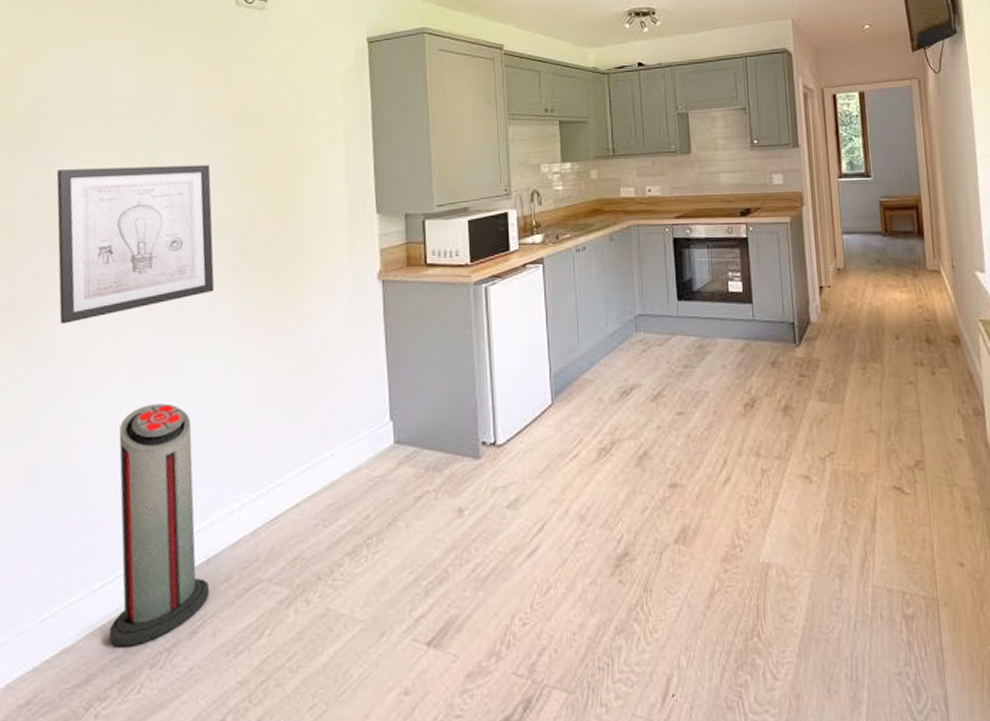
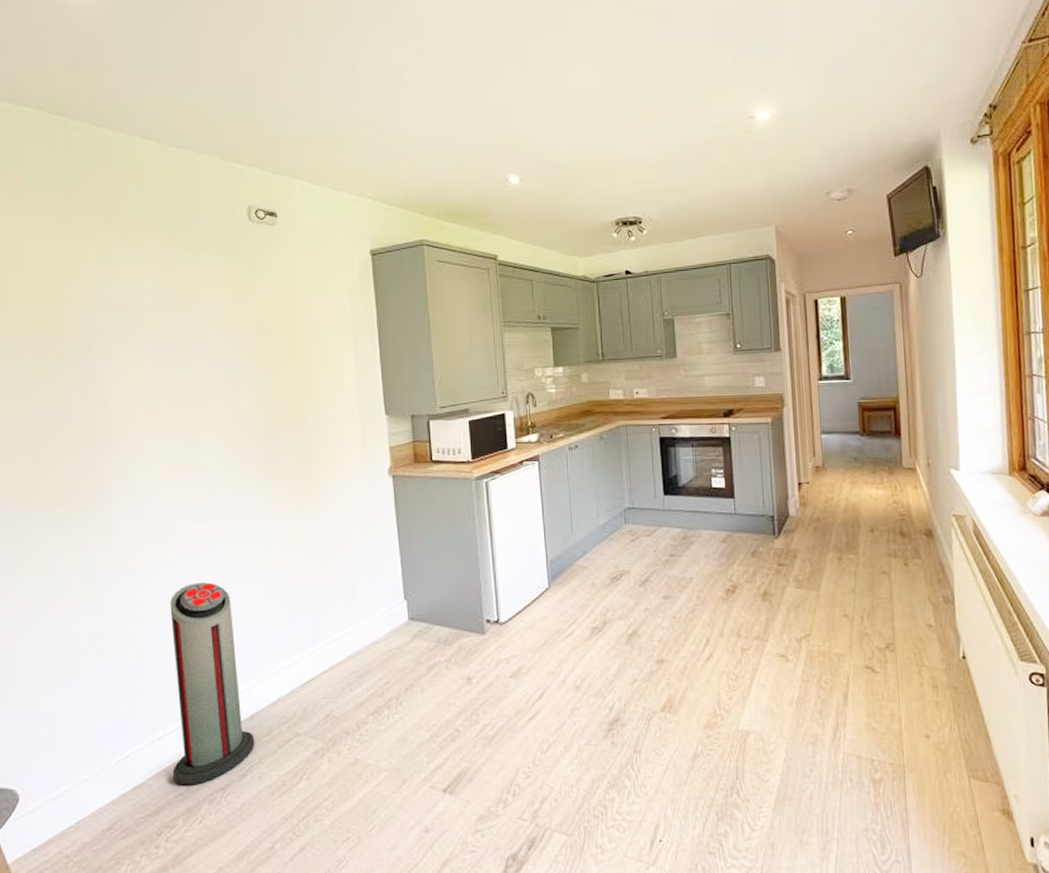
wall art: present [56,165,215,324] -> none [100,370,244,512]

